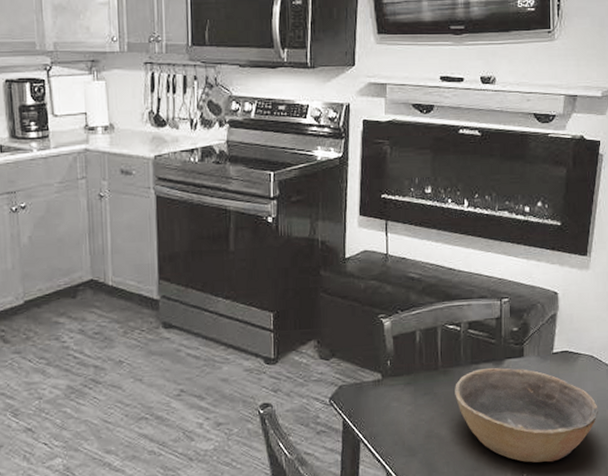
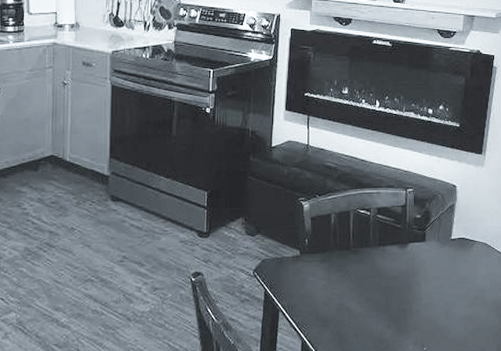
bowl: present [455,367,599,463] -> none [364,249,492,338]

